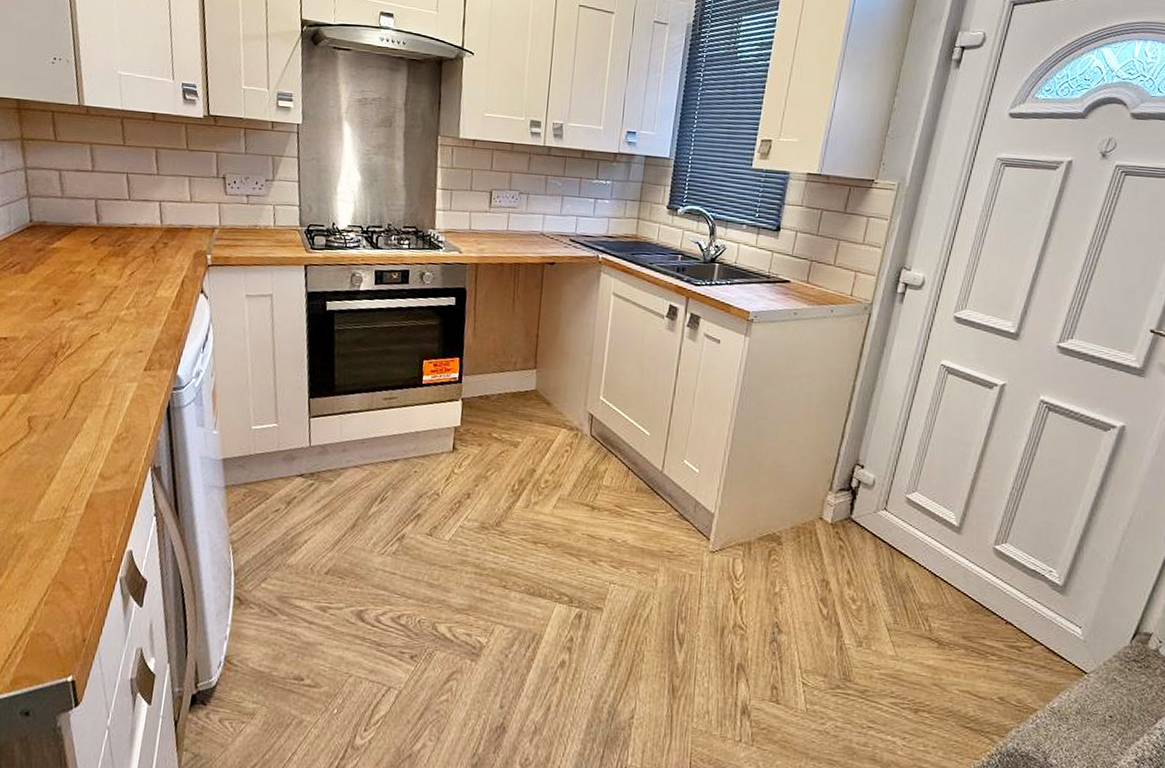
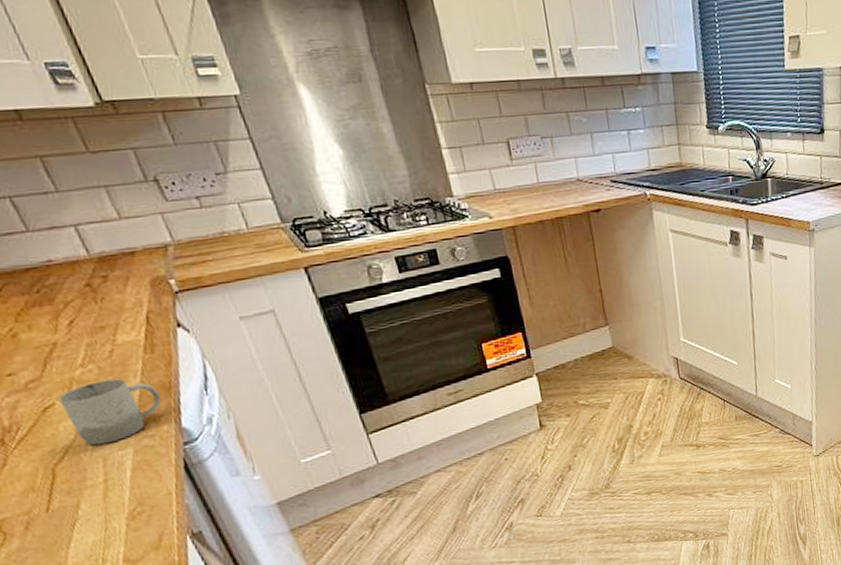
cup: none [103,323,171,375] -> present [59,378,162,446]

